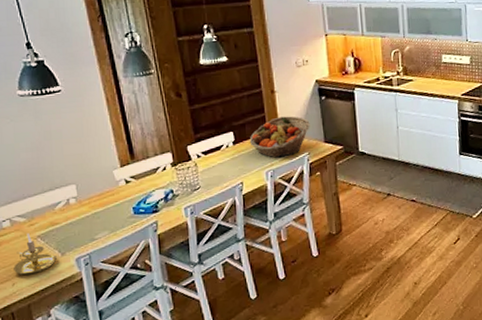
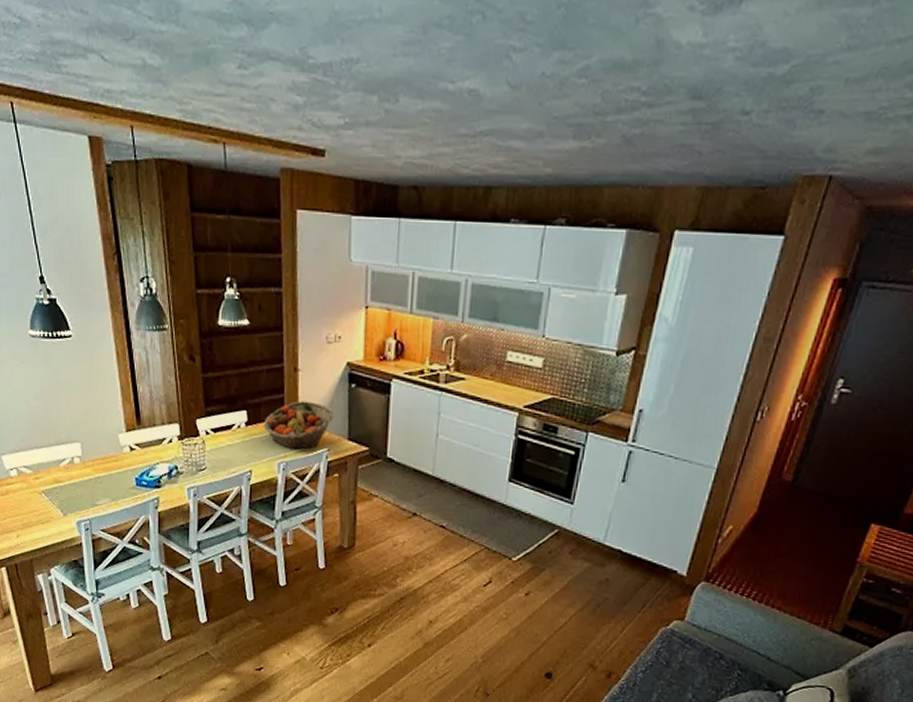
candle holder: present [14,232,57,275] -> none [19,486,59,530]

